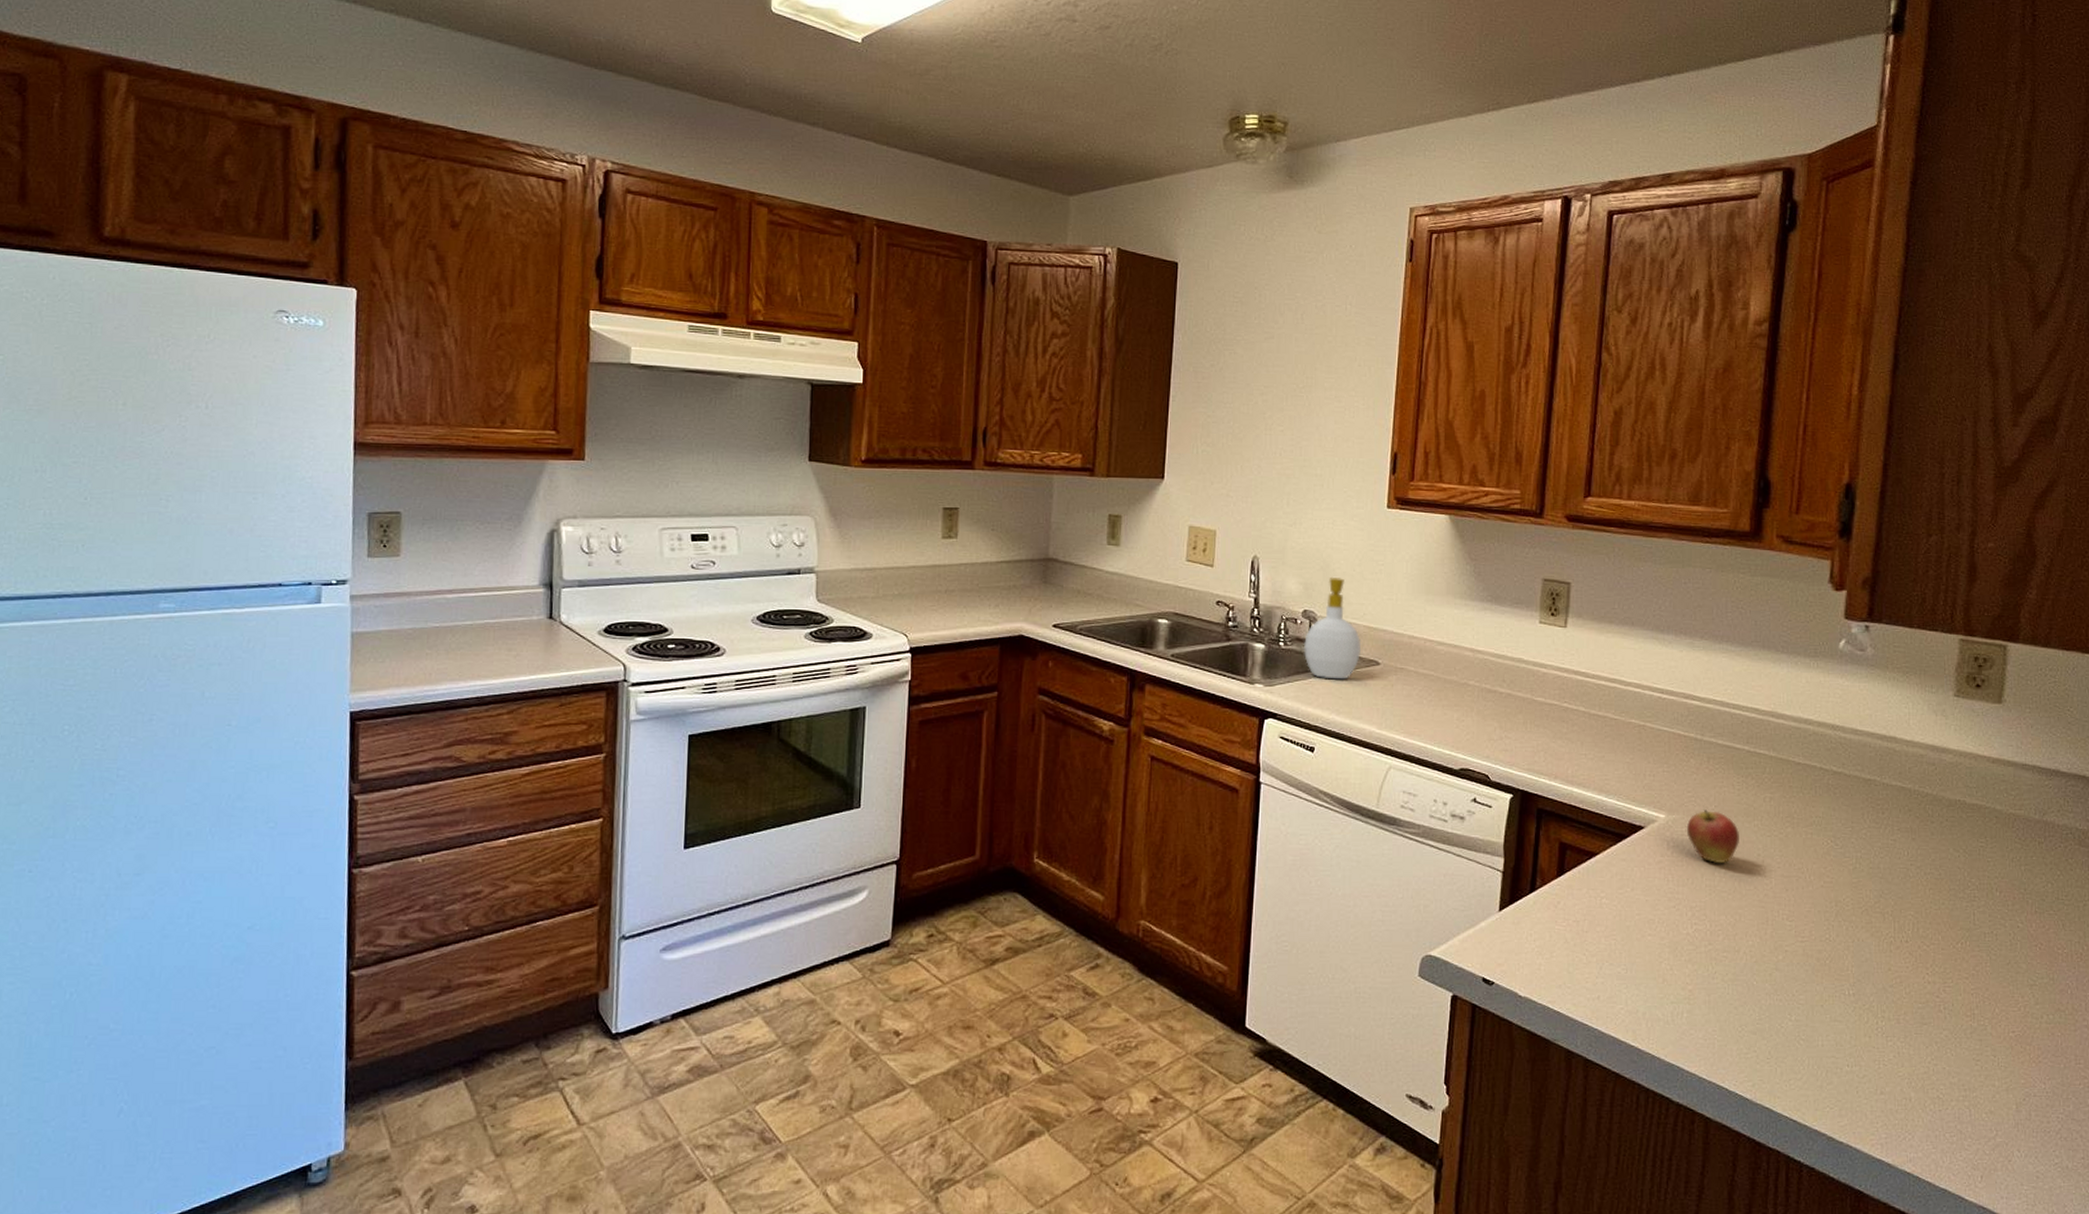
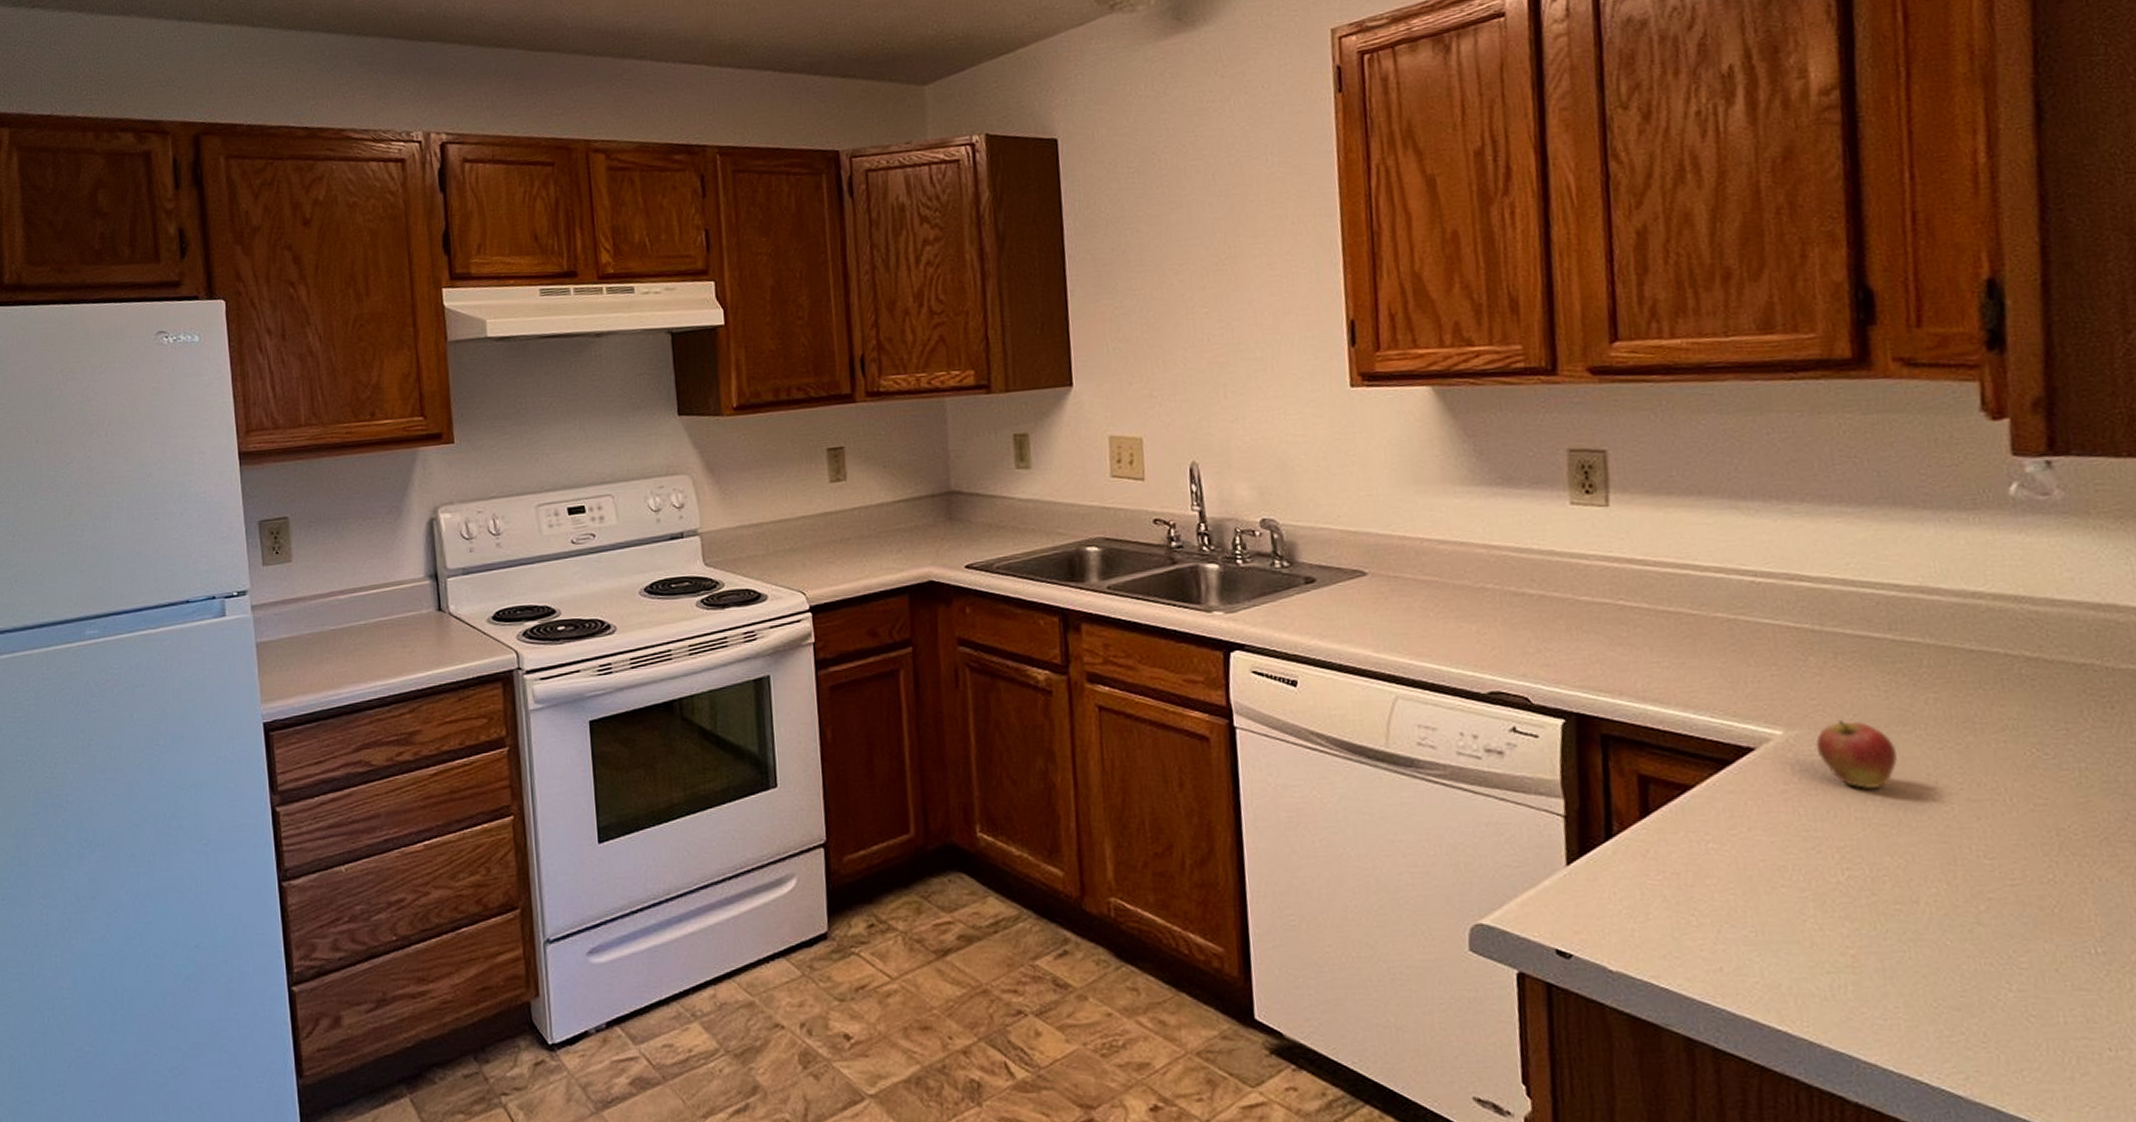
soap bottle: present [1303,576,1362,680] -> none [1266,476,1340,598]

